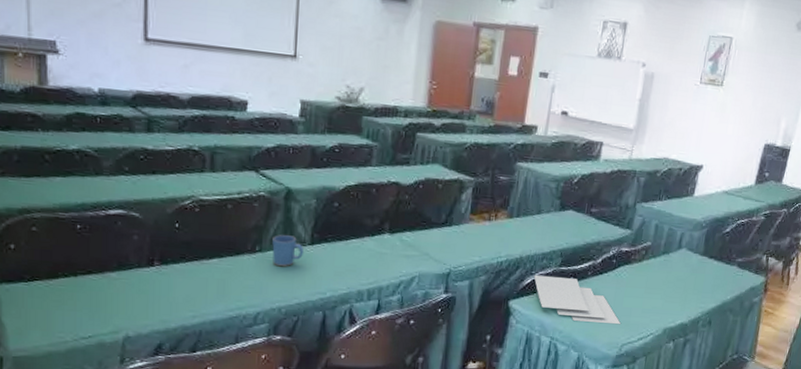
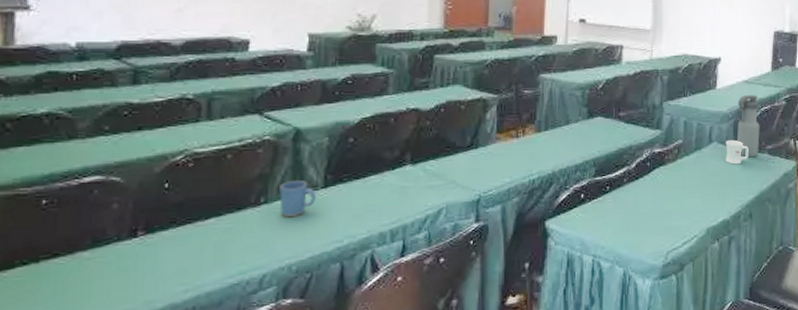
papers: present [534,274,621,325] -> none [569,188,663,233]
mug: none [692,248,718,273] -> present [725,139,749,165]
water bottle: none [707,206,736,268] -> present [736,95,760,158]

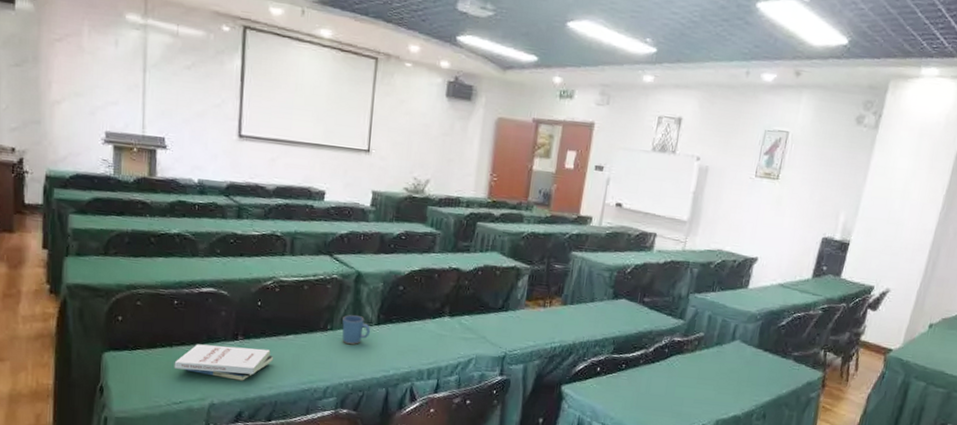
books: none [41,241,189,291] -> present [174,344,274,381]
mug: present [725,139,749,165] -> none [745,340,773,366]
water bottle: present [736,95,760,158] -> none [762,298,792,362]

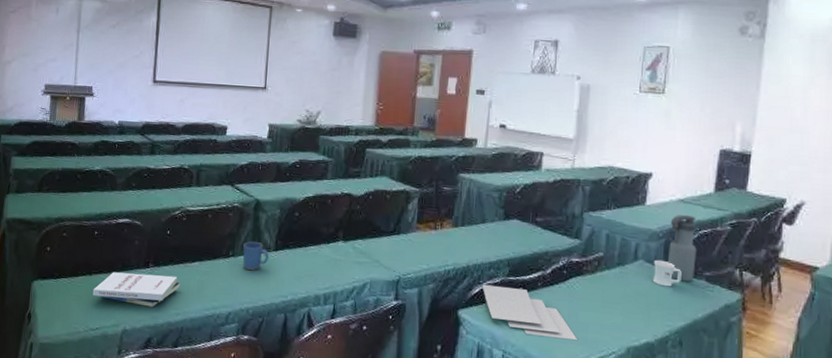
papers: none [586,361,672,414] -> present [482,284,577,341]
mug: none [745,340,773,366] -> present [652,259,682,287]
water bottle: none [762,298,792,362] -> present [668,215,697,282]

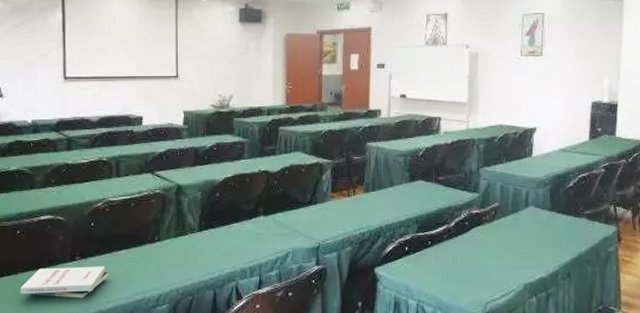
mug: present [242,241,270,271] -> none [168,225,195,253]
papers: present [482,284,577,341] -> none [394,242,481,284]
mug: present [652,259,682,287] -> none [542,204,566,227]
water bottle: present [668,215,697,282] -> none [553,163,578,221]

